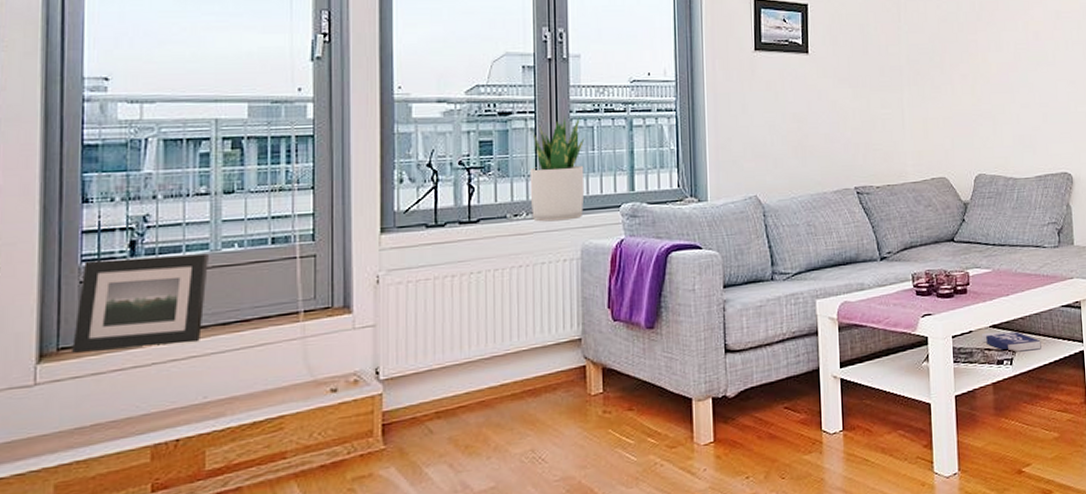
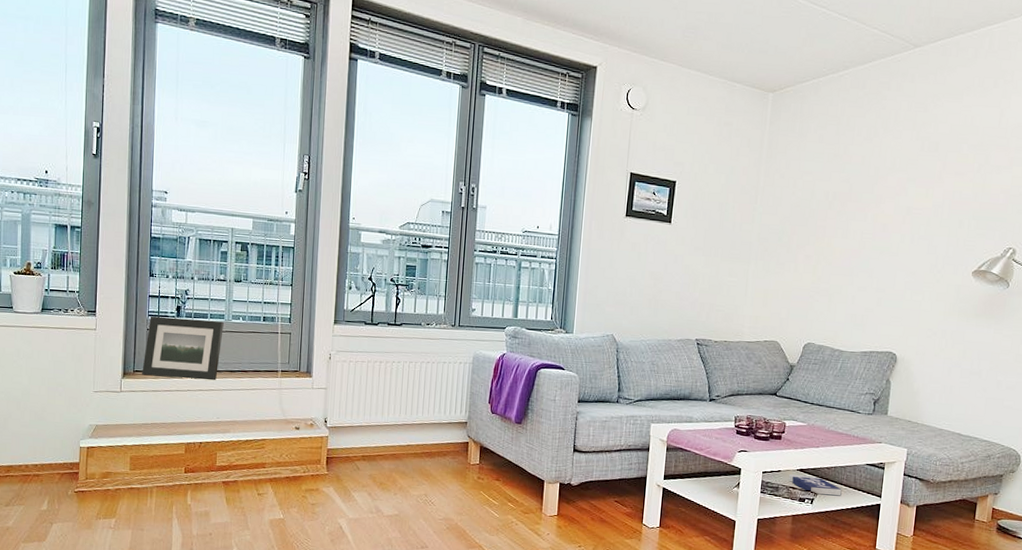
planter: present [529,116,585,222] -> none [439,253,484,334]

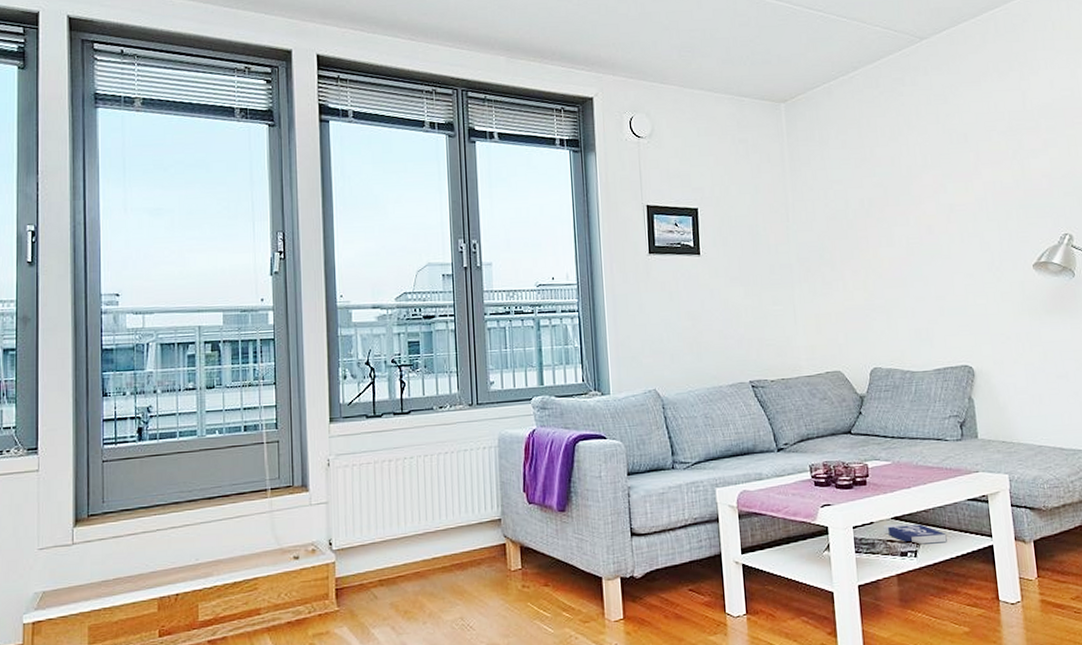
picture frame: present [142,316,224,381] -> none [99,438,197,519]

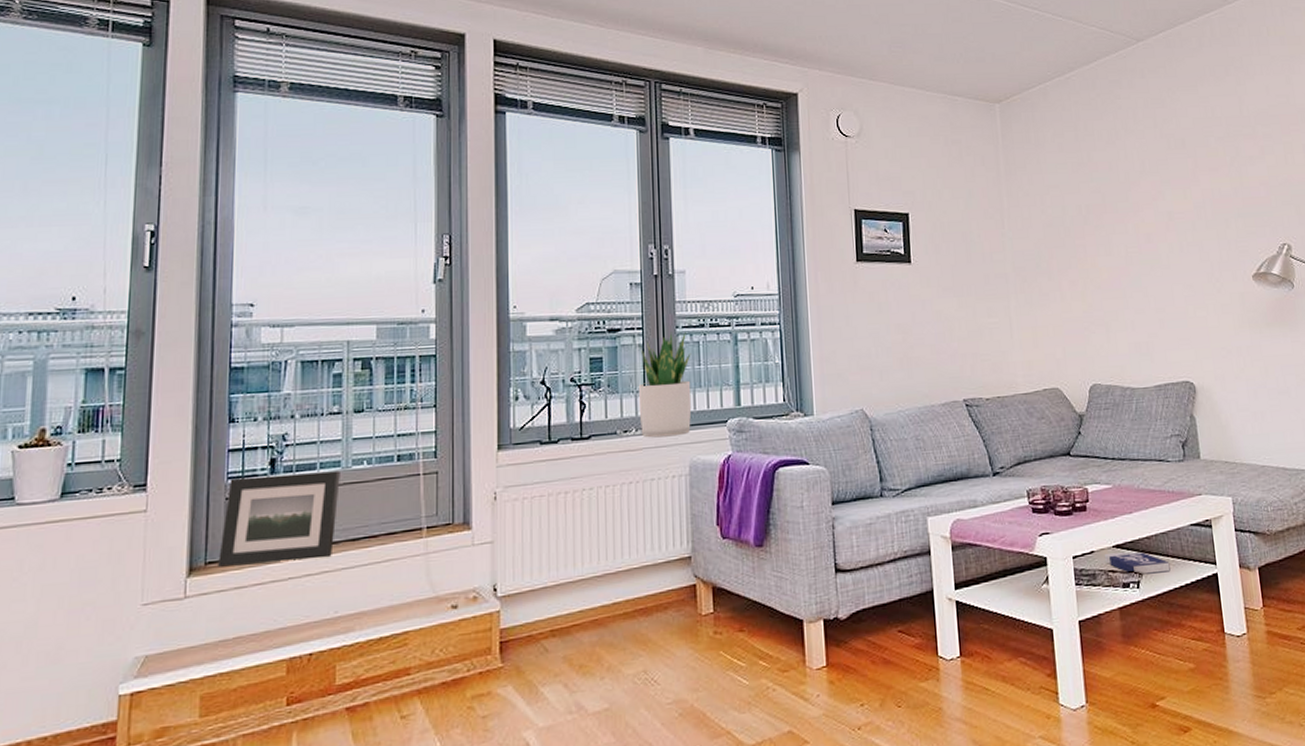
picture frame: none [99,438,197,519] -> present [218,470,340,567]
planter: none [451,318,500,414] -> present [638,331,692,438]

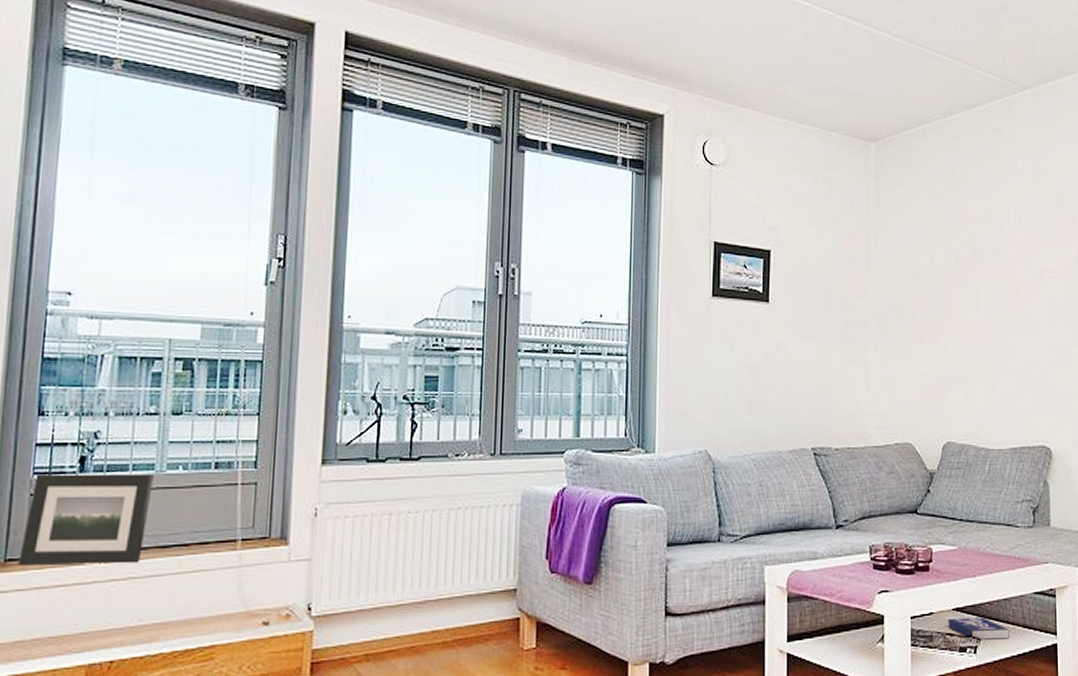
planter: present [638,331,692,438] -> none [472,355,532,464]

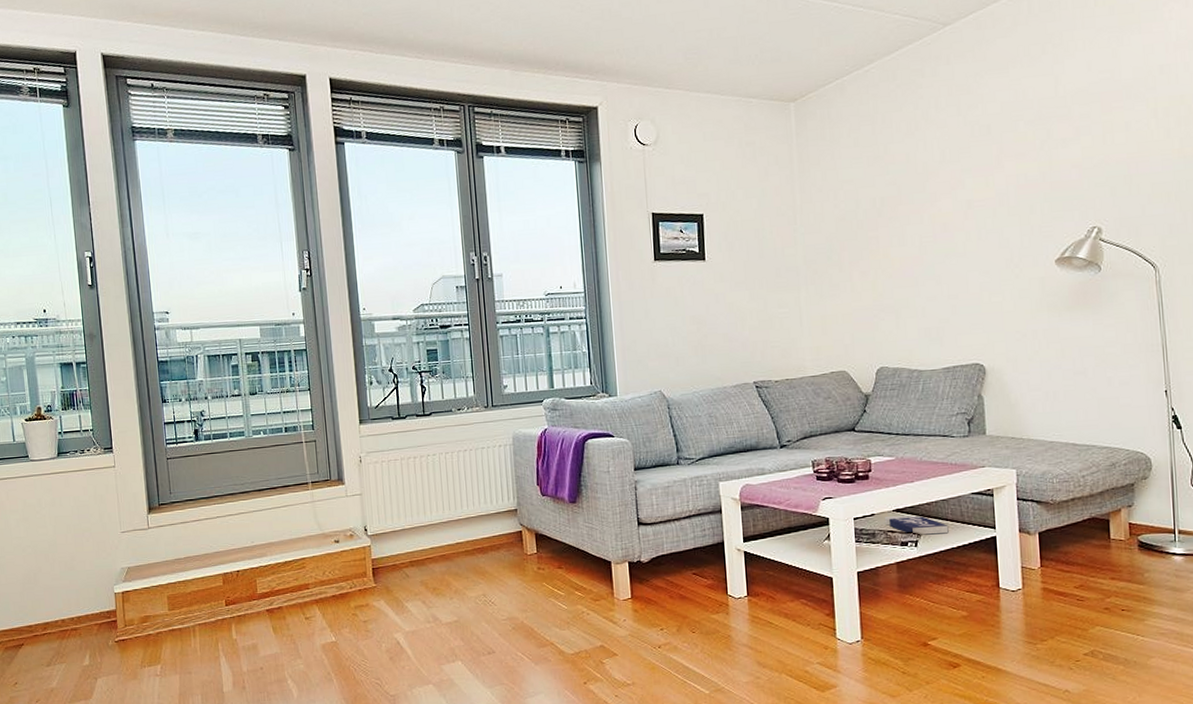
picture frame: present [18,474,154,565] -> none [167,439,246,508]

